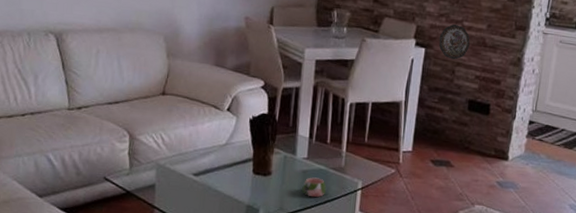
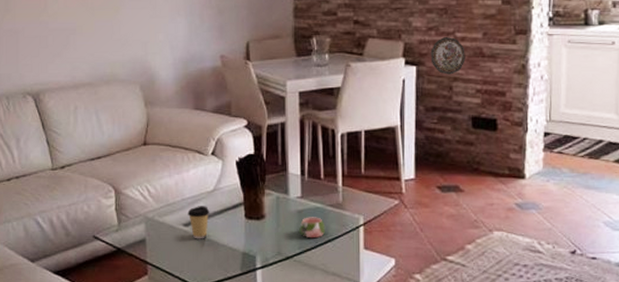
coffee cup: none [198,158,220,190] -> present [187,206,210,239]

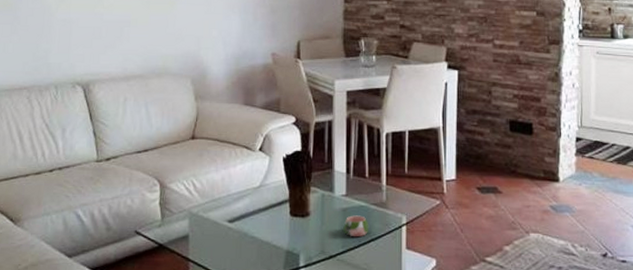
coffee cup: present [187,206,210,239] -> none [232,202,255,236]
decorative plate: present [430,36,465,75] -> none [471,43,504,80]

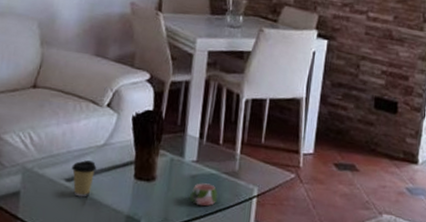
coffee cup: none [232,202,255,236] -> present [71,160,97,197]

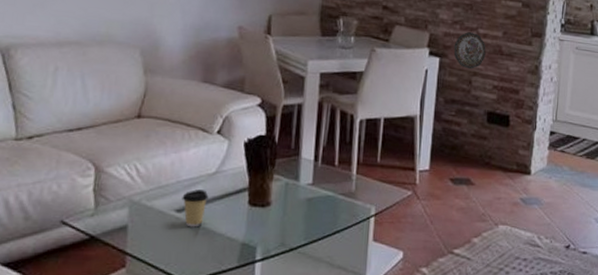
mug: present [190,183,218,206] -> none [306,205,335,228]
decorative plate: none [342,14,376,53] -> present [453,31,486,69]

